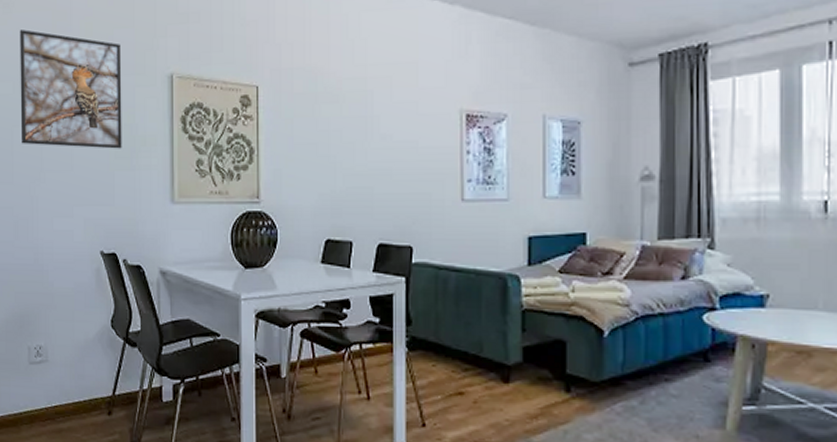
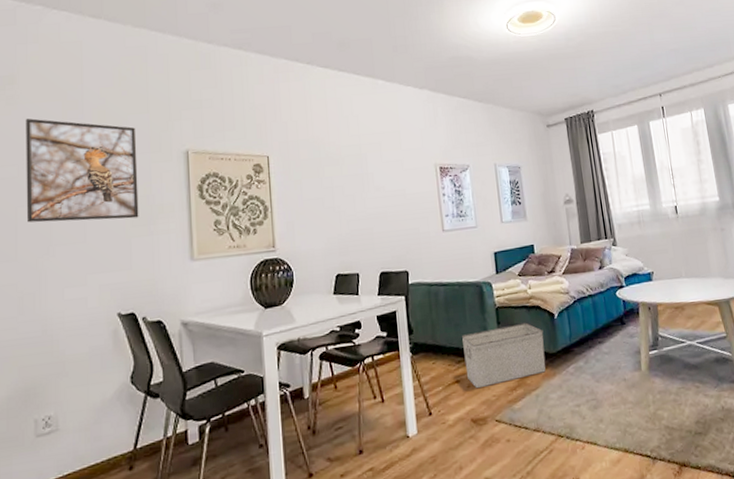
storage bin: none [473,335,585,407] -> present [462,322,546,389]

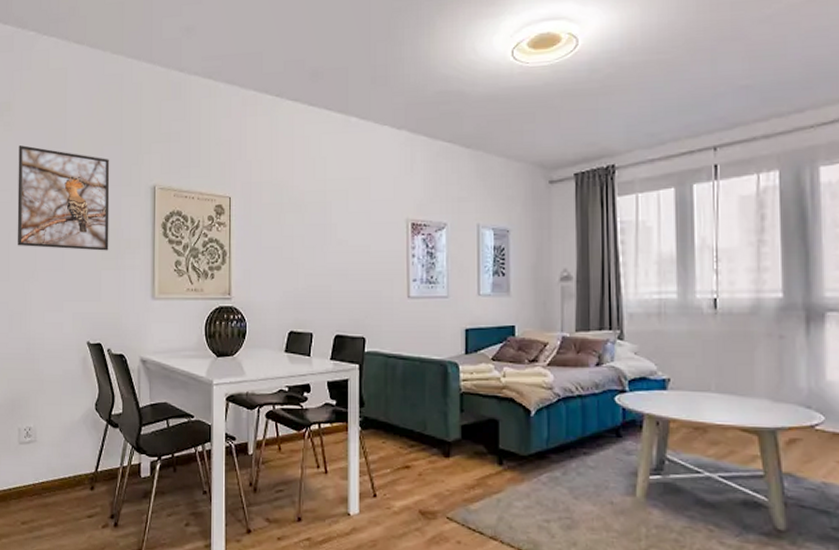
storage bin: present [462,322,546,389] -> none [418,415,515,479]

